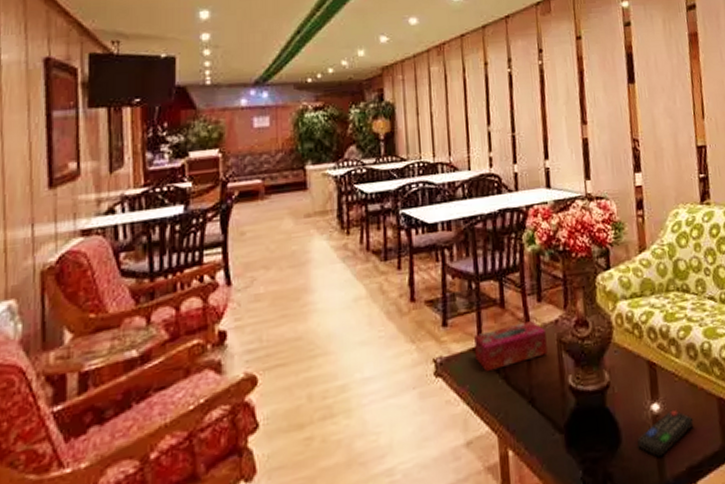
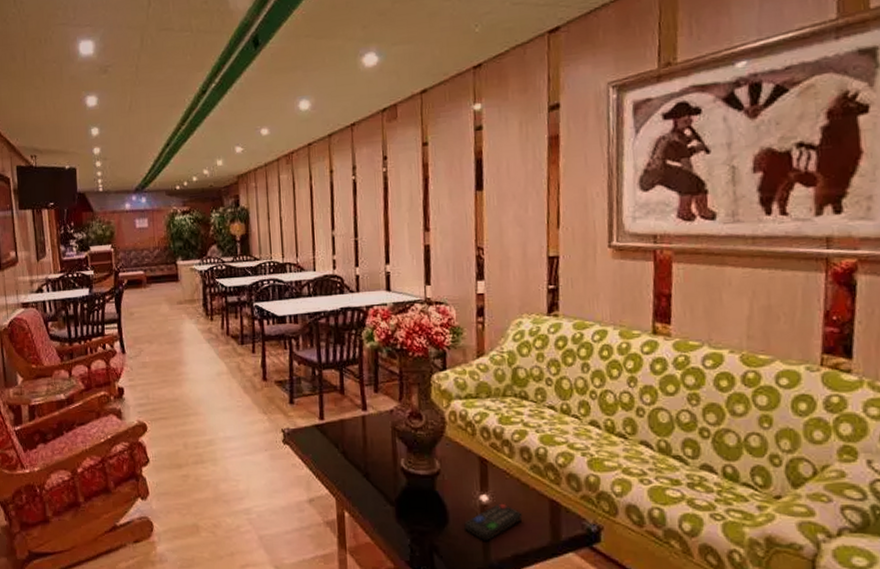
tissue box: present [474,321,548,373] -> none [316,408,382,446]

